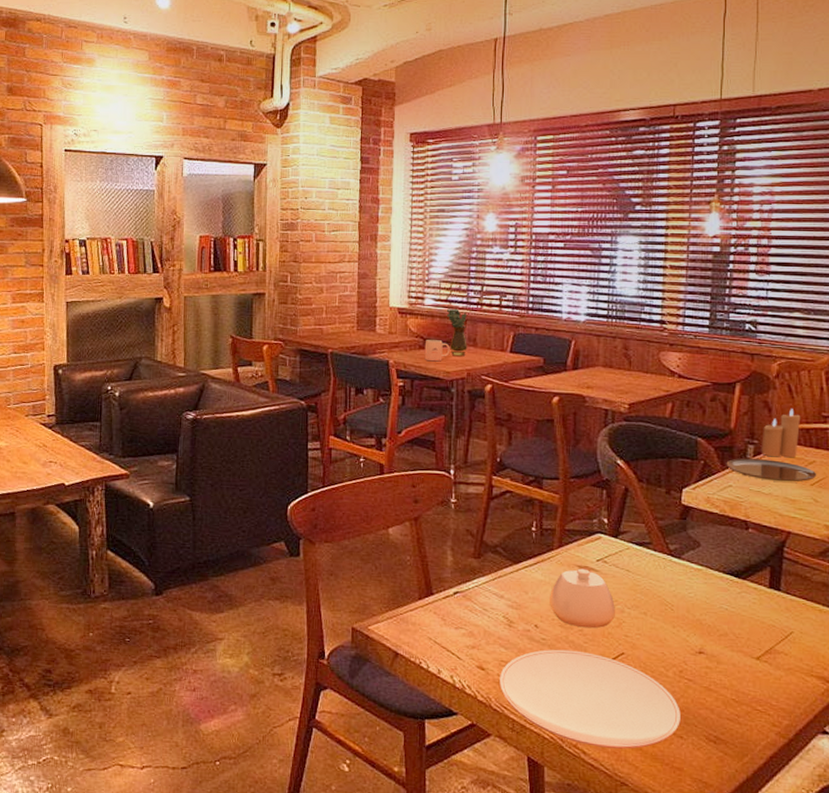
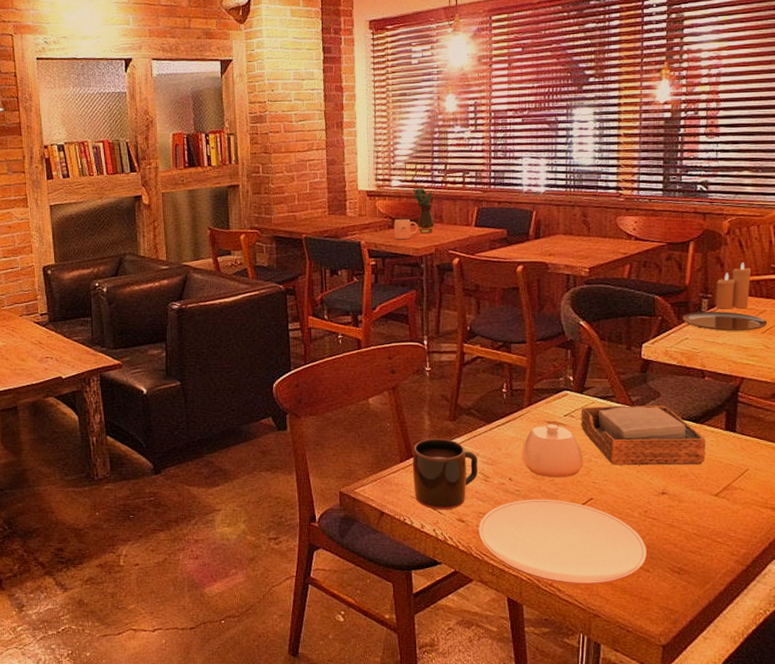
mug: none [431,576,503,656] -> present [412,438,478,510]
napkin holder: none [614,552,748,624] -> present [581,405,706,465]

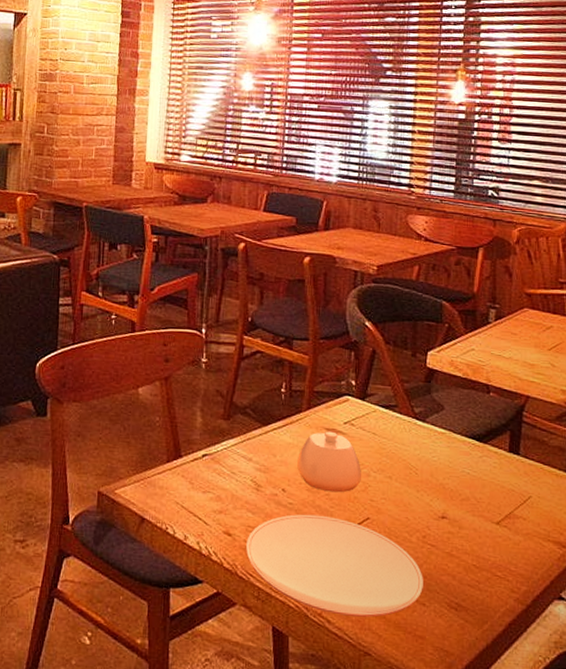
mug: present [393,219,418,240] -> none [179,196,205,219]
mug: present [412,438,478,510] -> none [179,437,251,521]
vase: present [413,186,434,235] -> none [203,162,222,215]
napkin holder: present [581,405,706,465] -> none [361,415,489,488]
plate: present [682,311,768,332] -> none [469,322,554,347]
candle: present [715,263,752,309] -> none [502,274,540,323]

